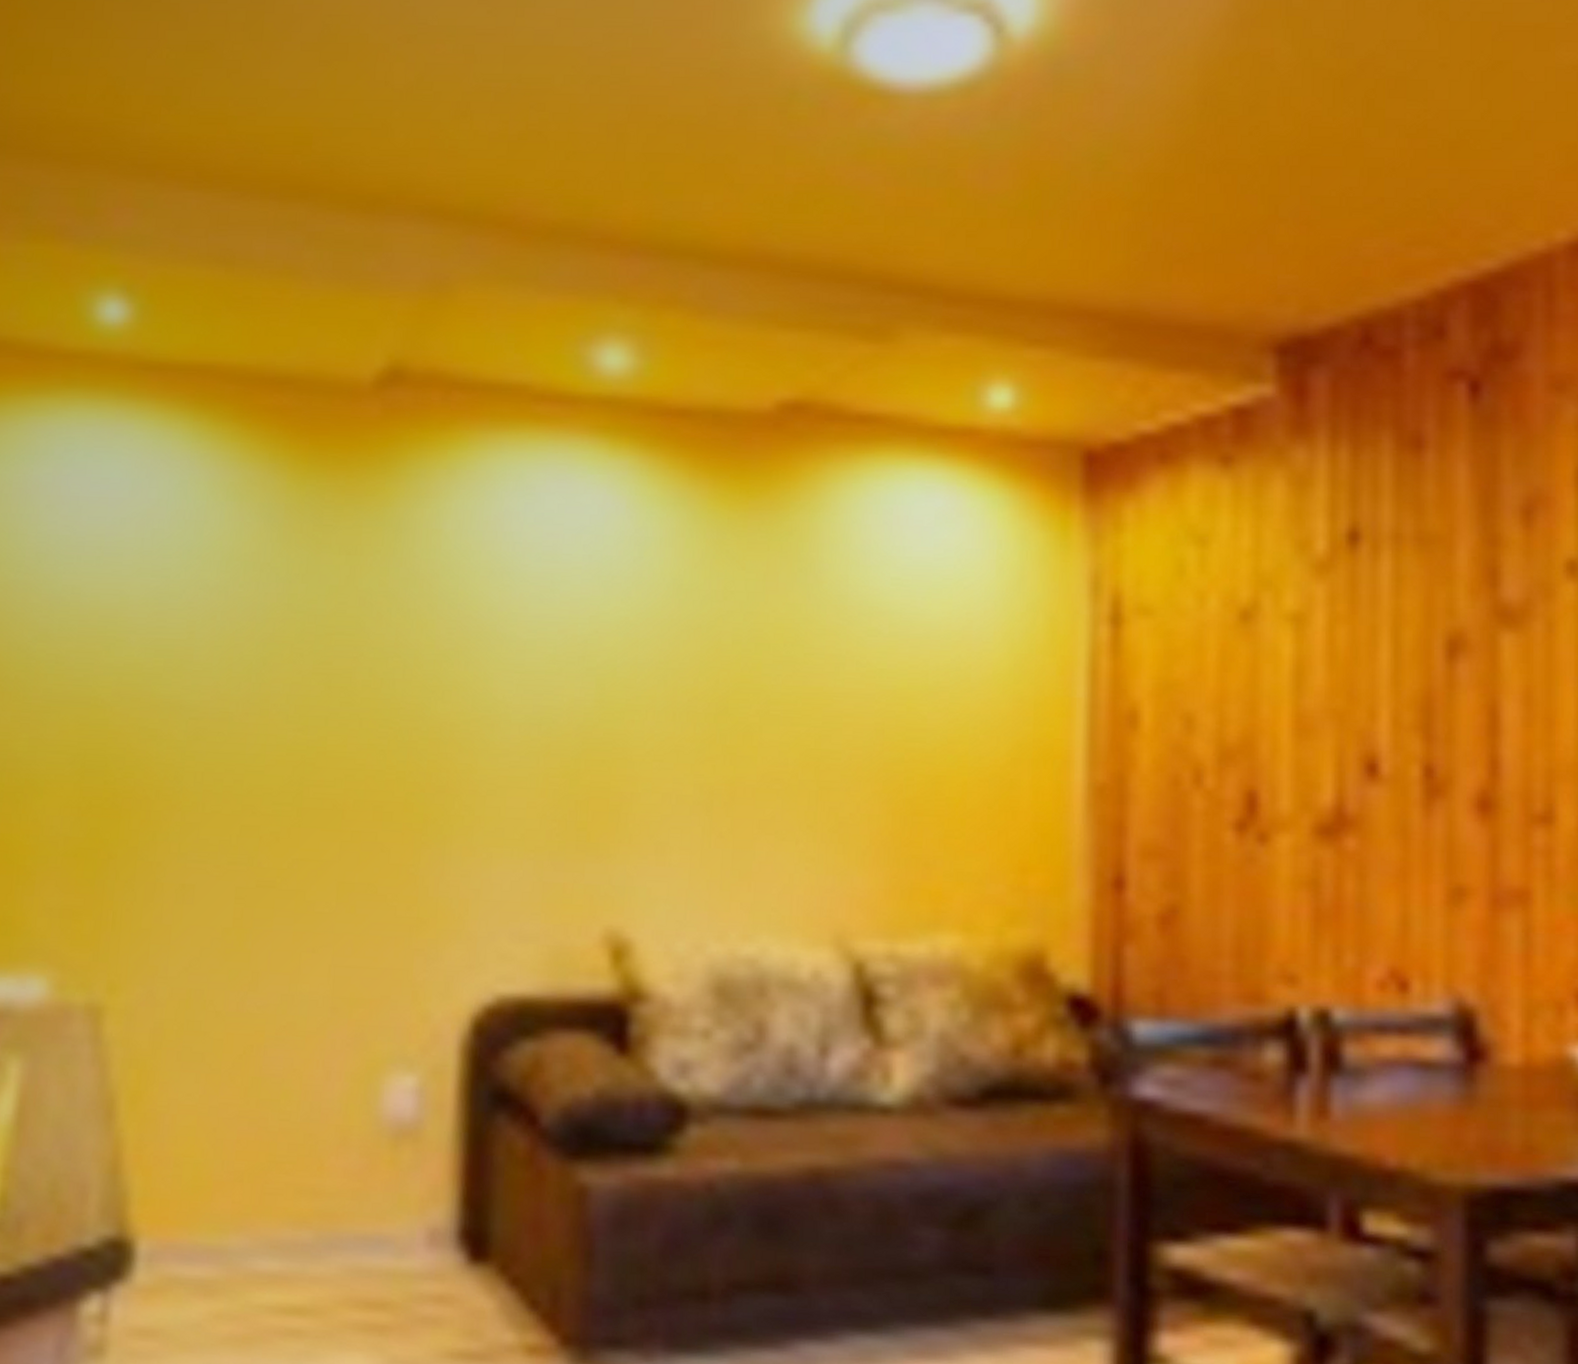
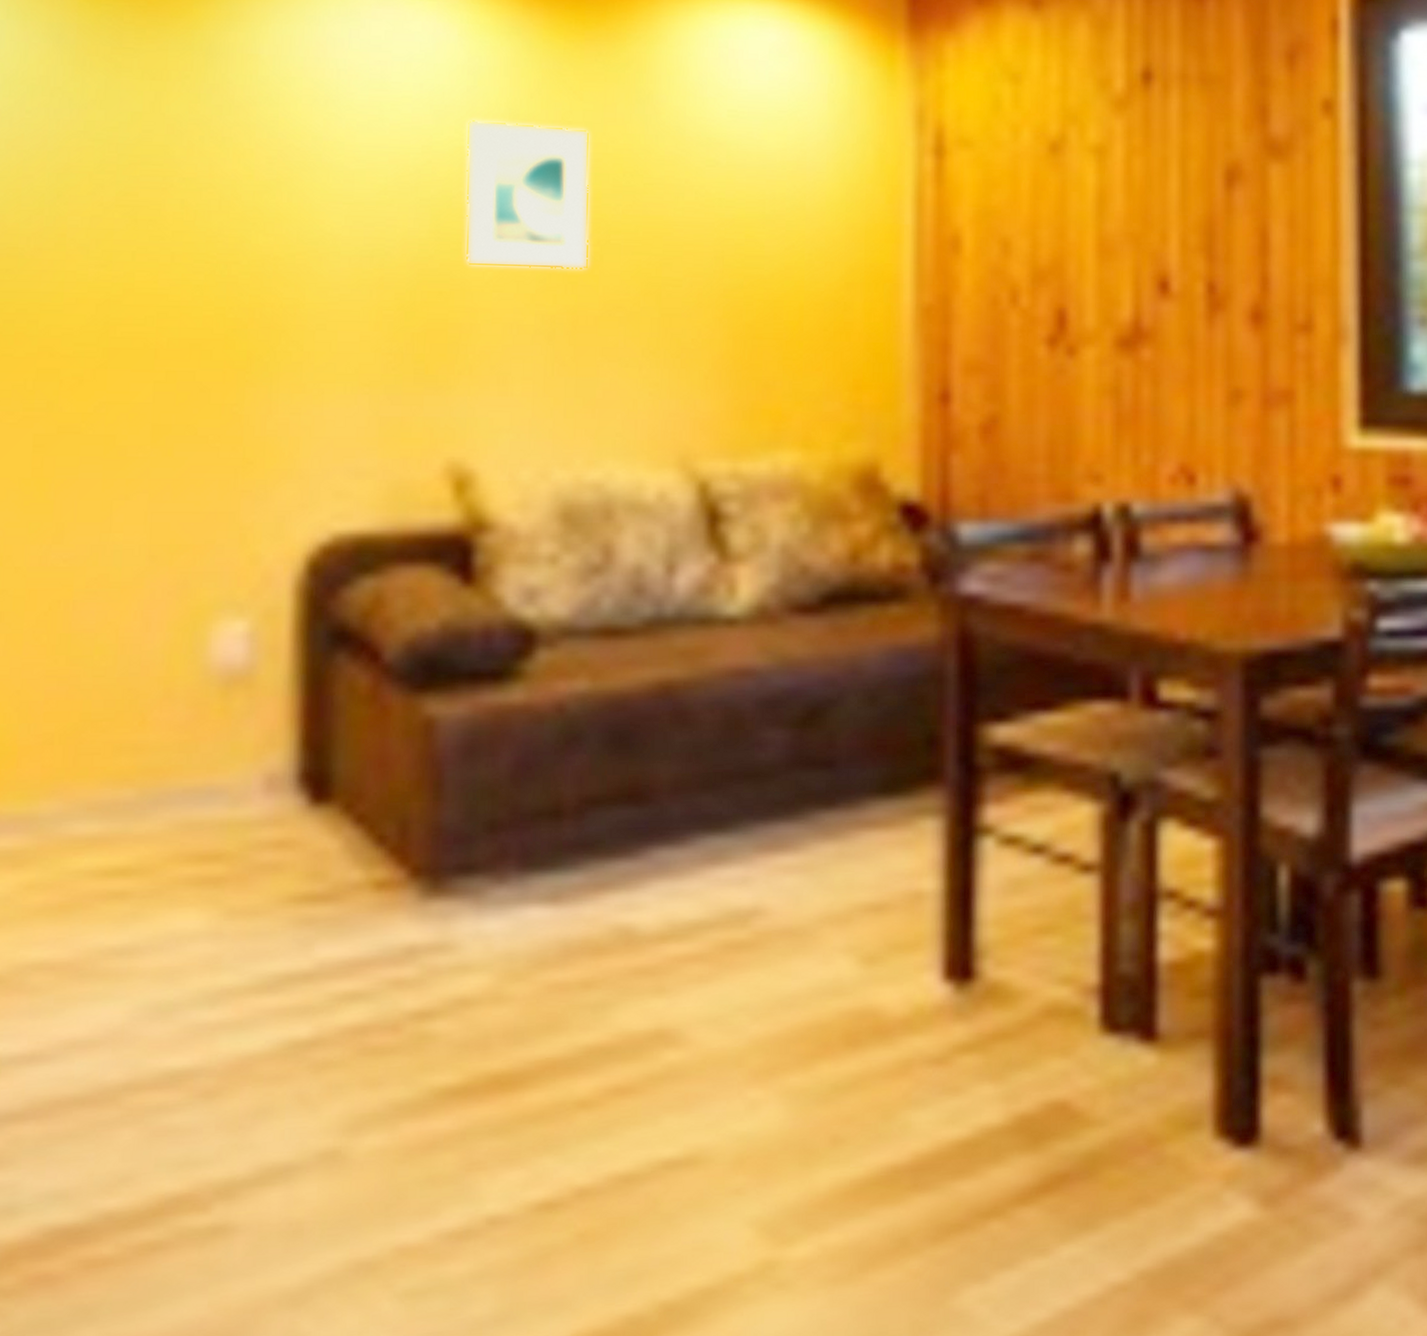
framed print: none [627,589,752,741] -> present [464,119,591,271]

